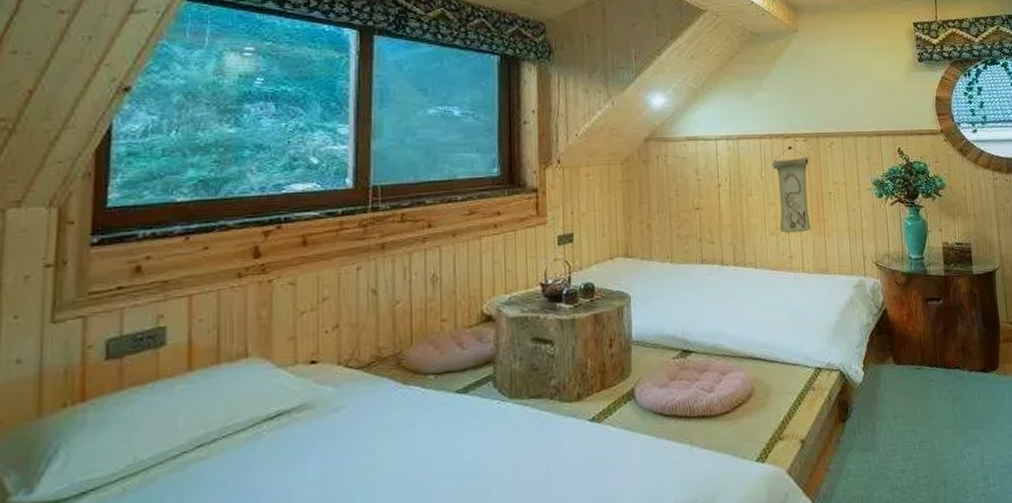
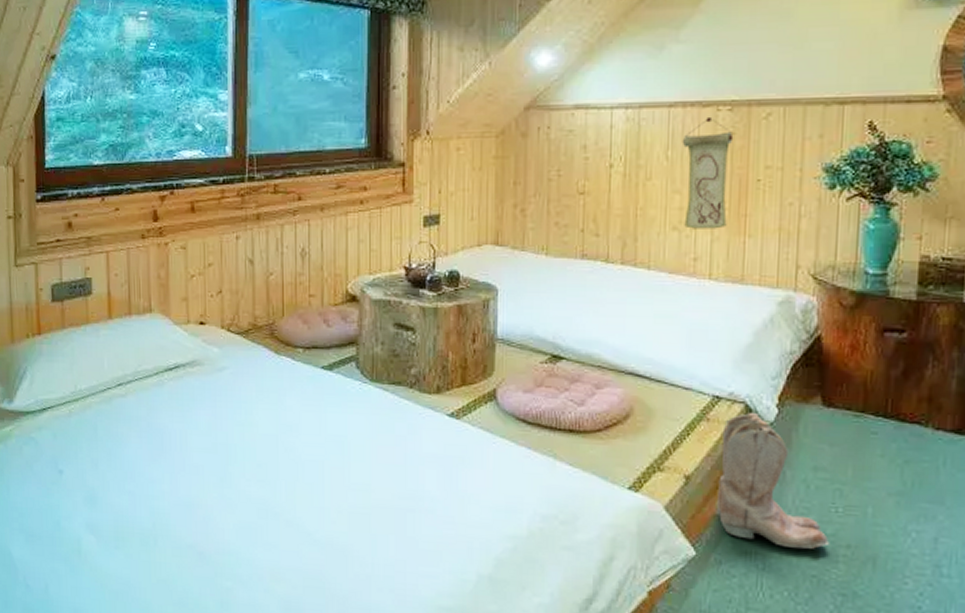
boots: none [825,377,913,487] -> present [716,412,830,549]

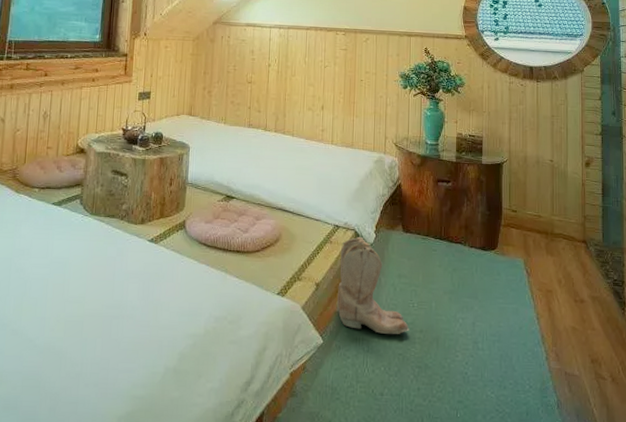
wall scroll: present [682,116,734,229] -> none [314,37,346,111]

